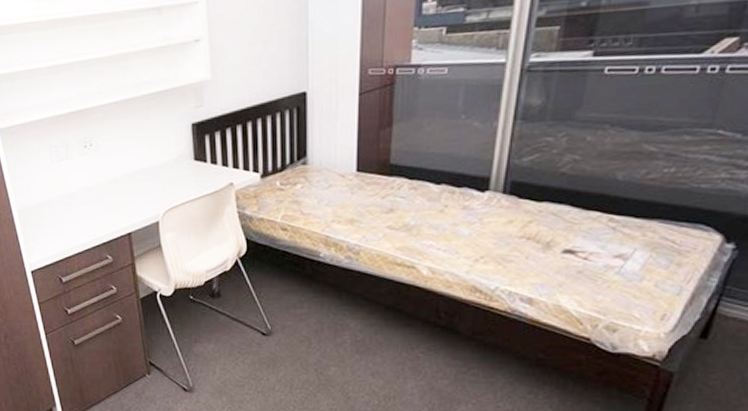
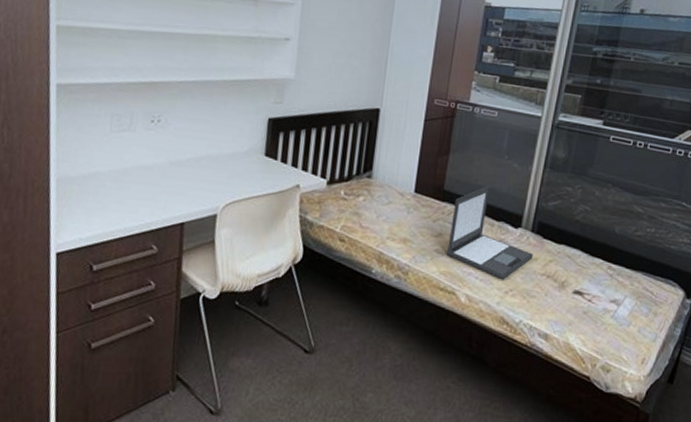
laptop: none [400,151,506,248] -> present [446,185,533,280]

